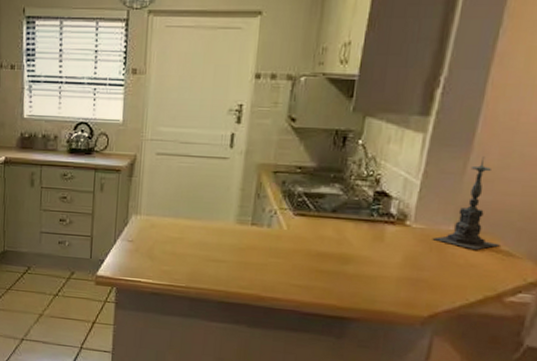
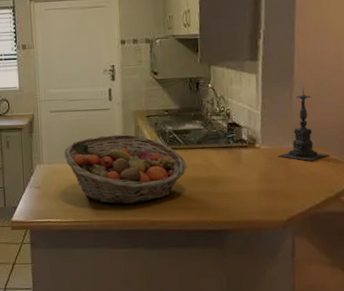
fruit basket: none [166,189,314,275] -> present [63,134,187,205]

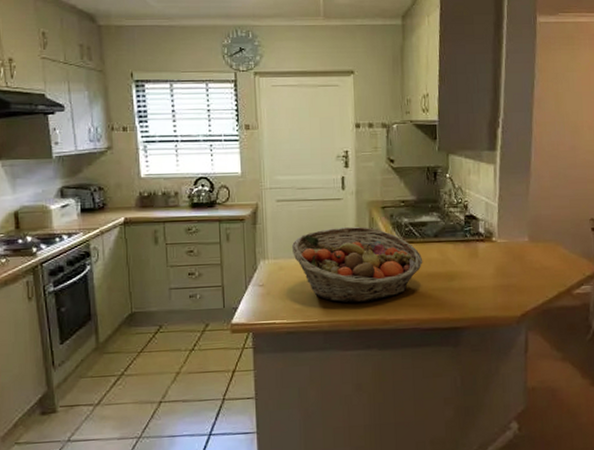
candle holder: present [278,87,329,161] -> none [513,179,563,255]

